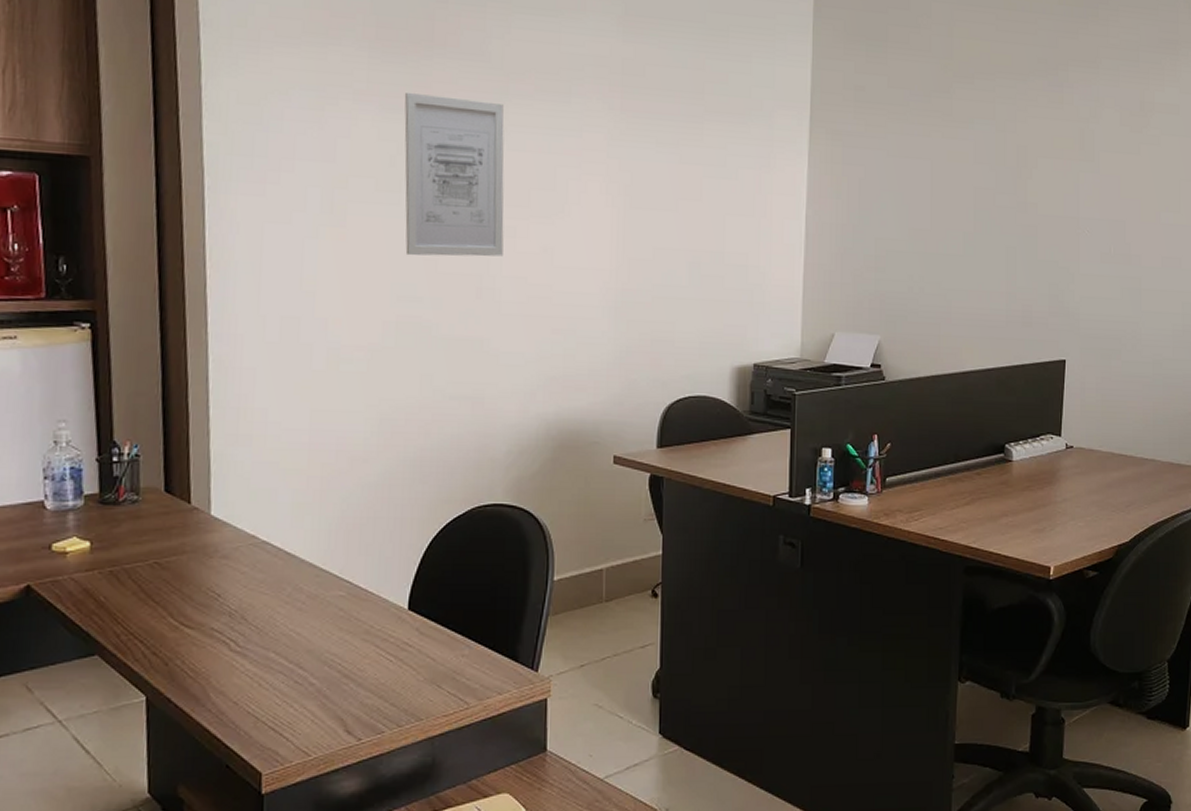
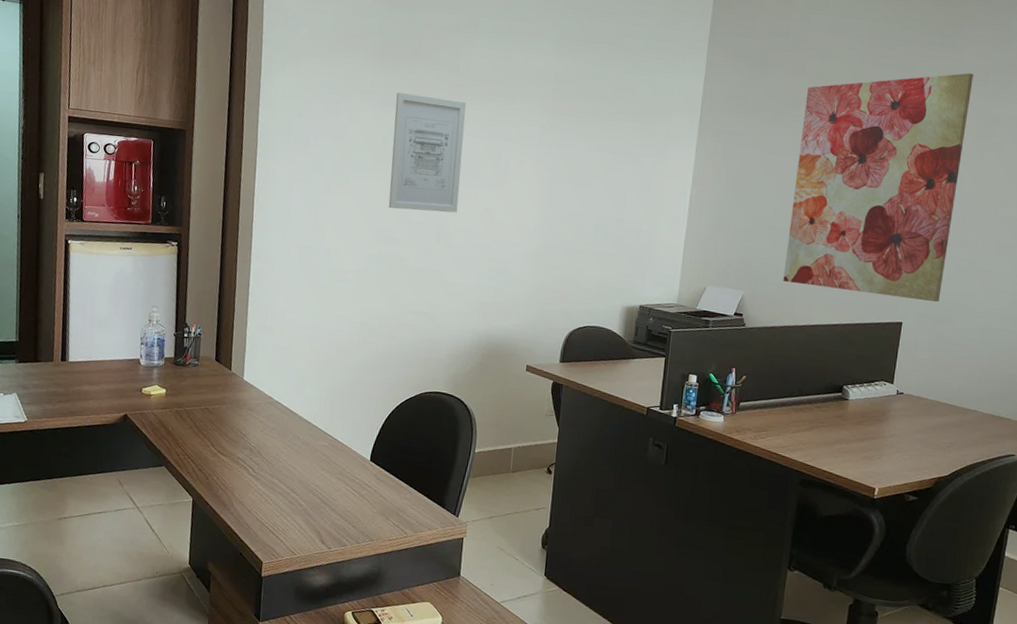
wall art: none [926,50,1122,332] -> present [783,72,973,302]

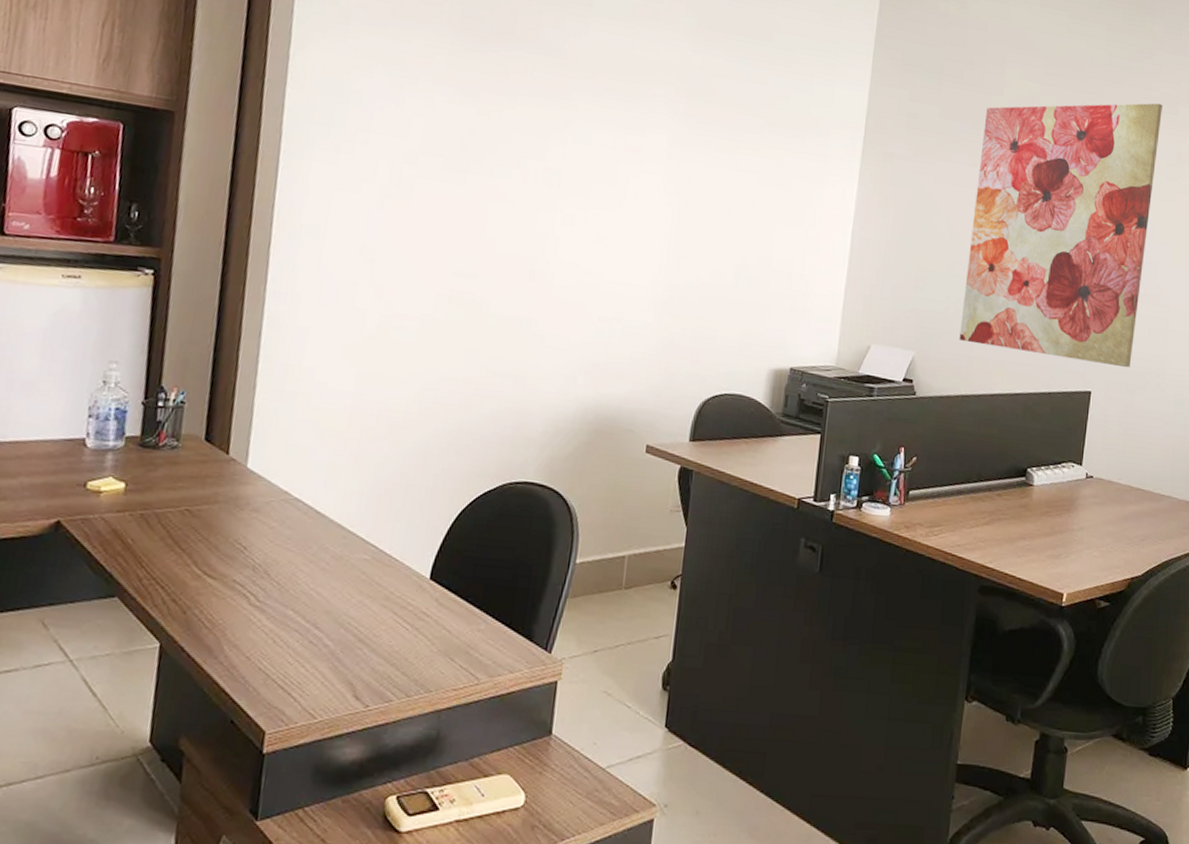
wall art: present [388,92,466,213] -> none [465,79,574,243]

